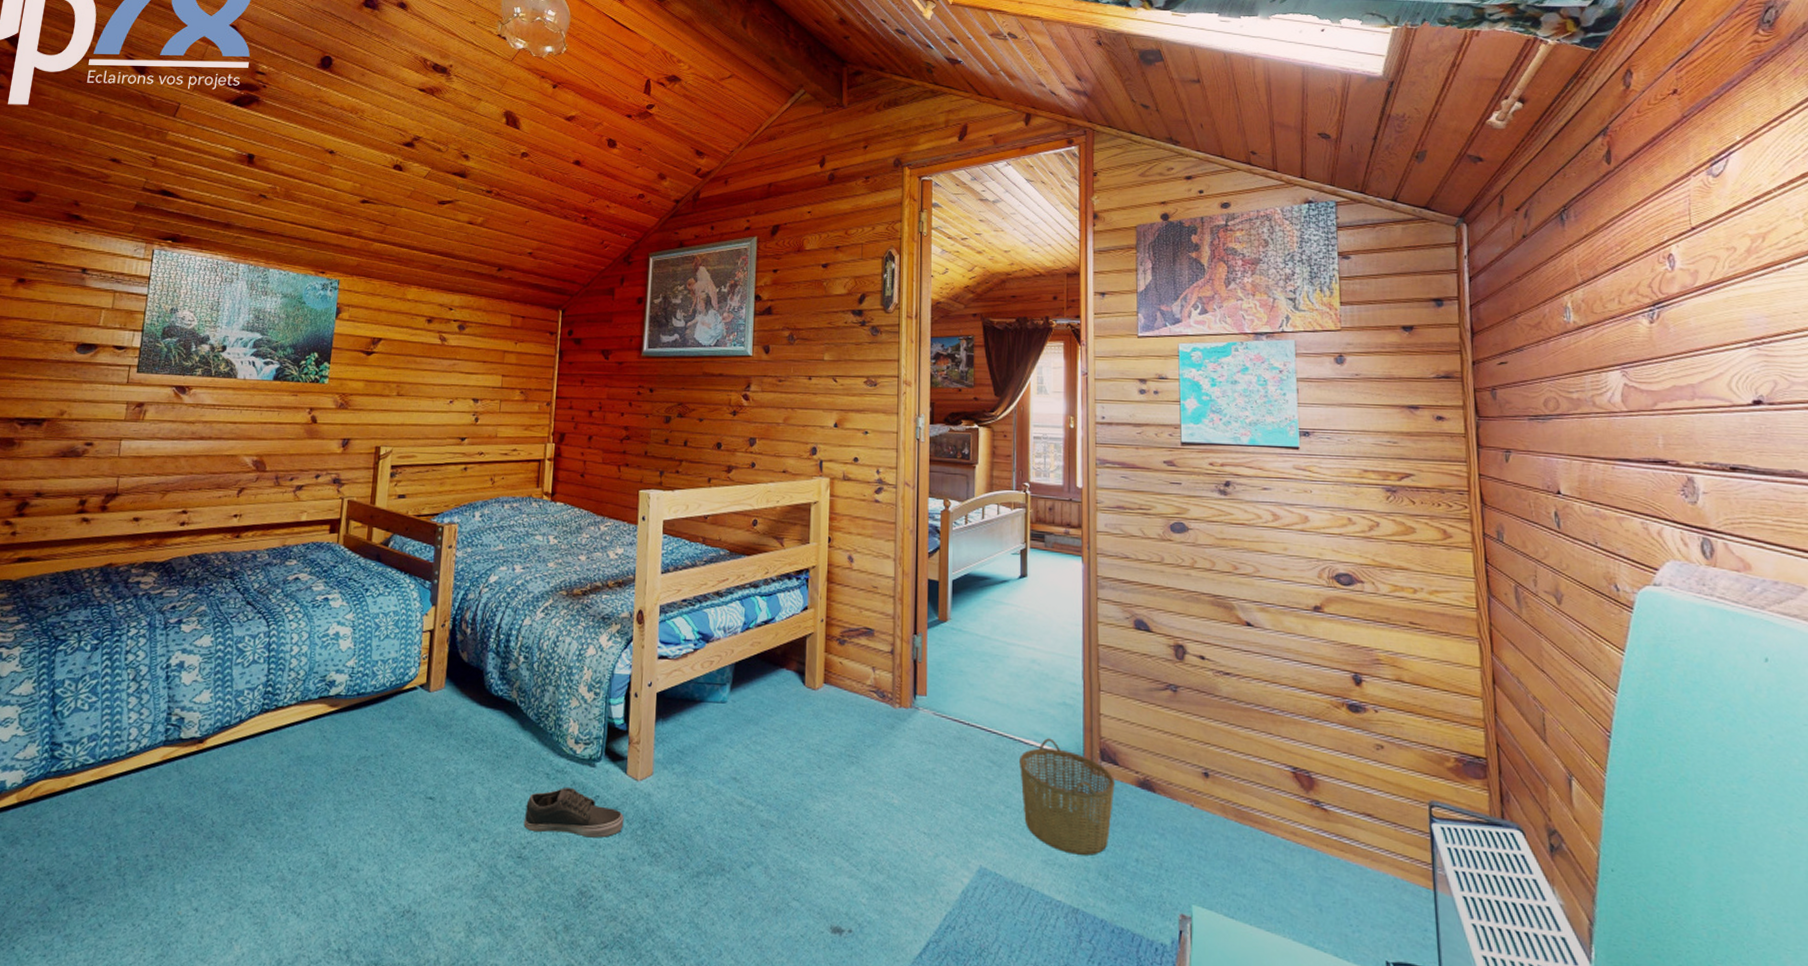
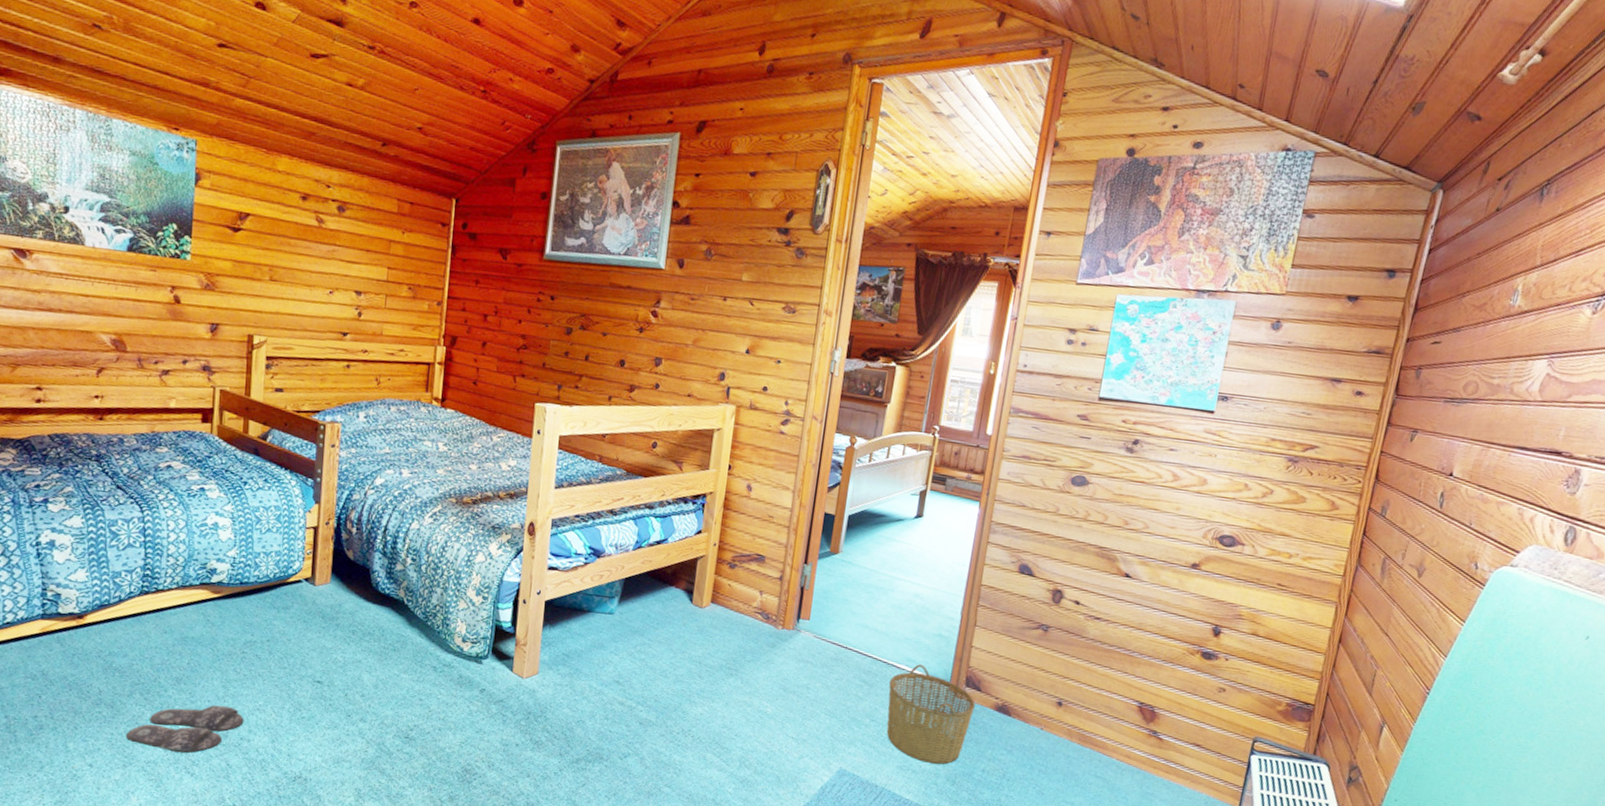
slippers: none [235,831,354,890] -> present [126,705,244,753]
shoe: present [523,787,624,838] -> none [410,680,509,725]

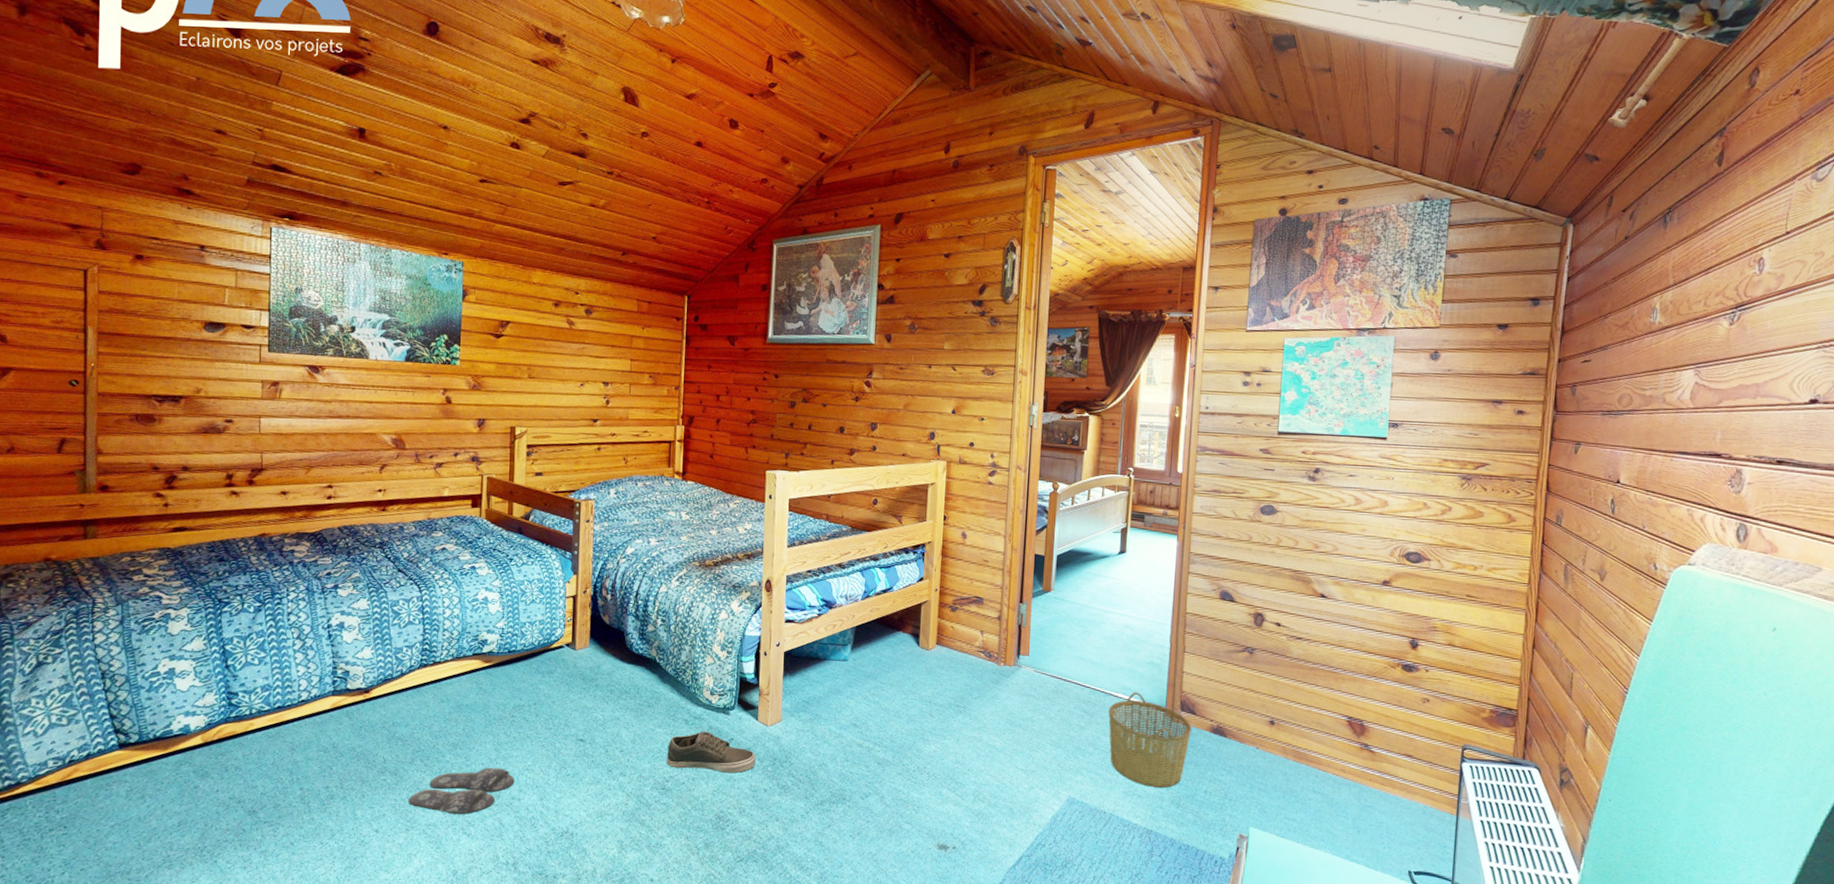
shoe: none [410,680,509,725] -> present [666,732,756,773]

